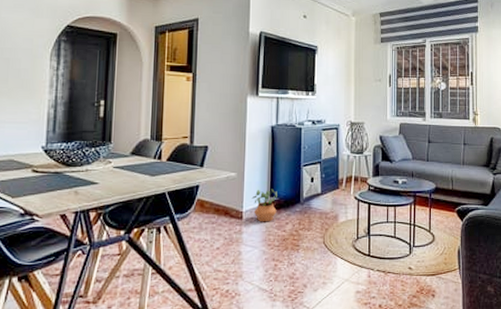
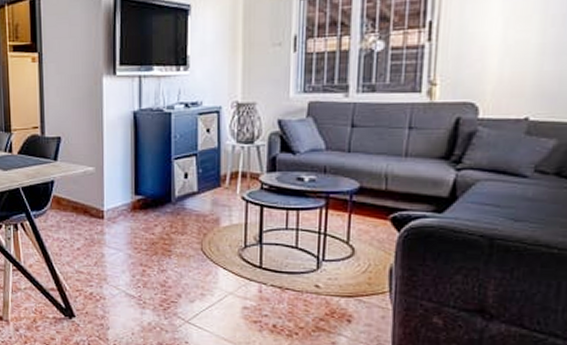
potted plant: present [251,189,277,222] -> none [113,185,143,223]

